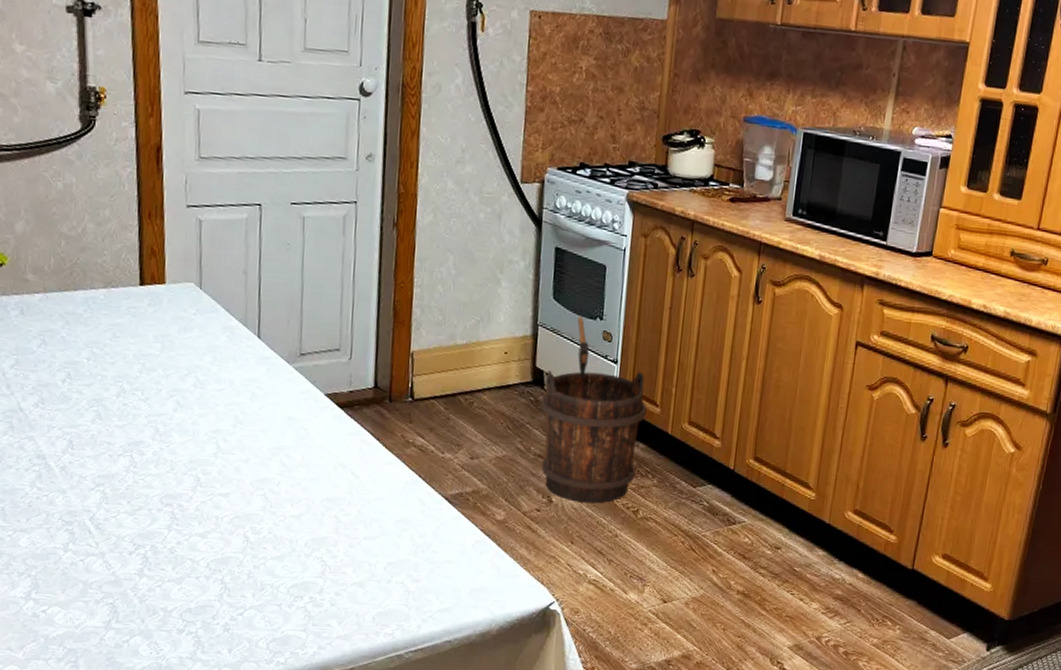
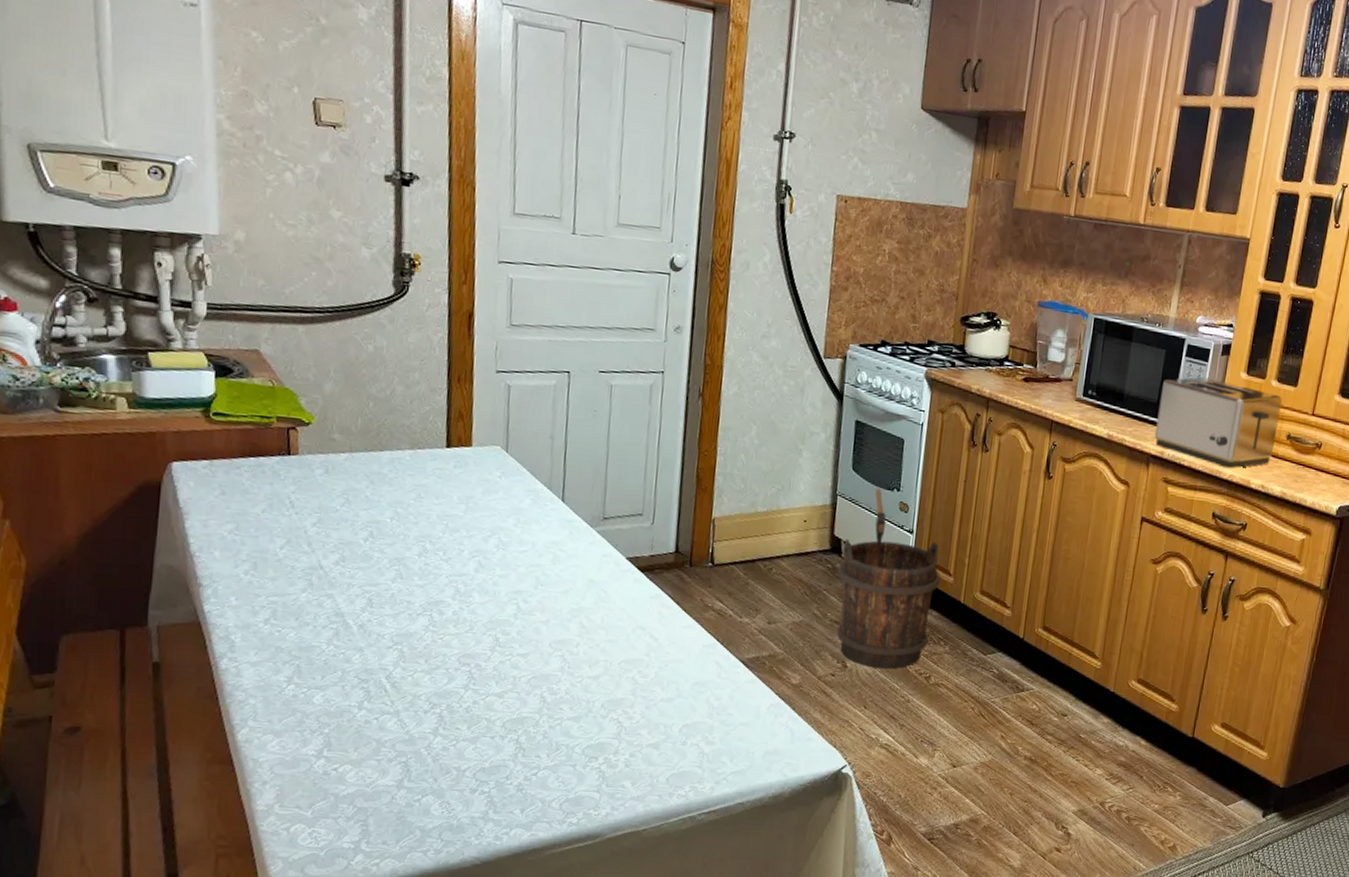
toaster: none [869,192,1005,289] -> present [1155,377,1282,469]

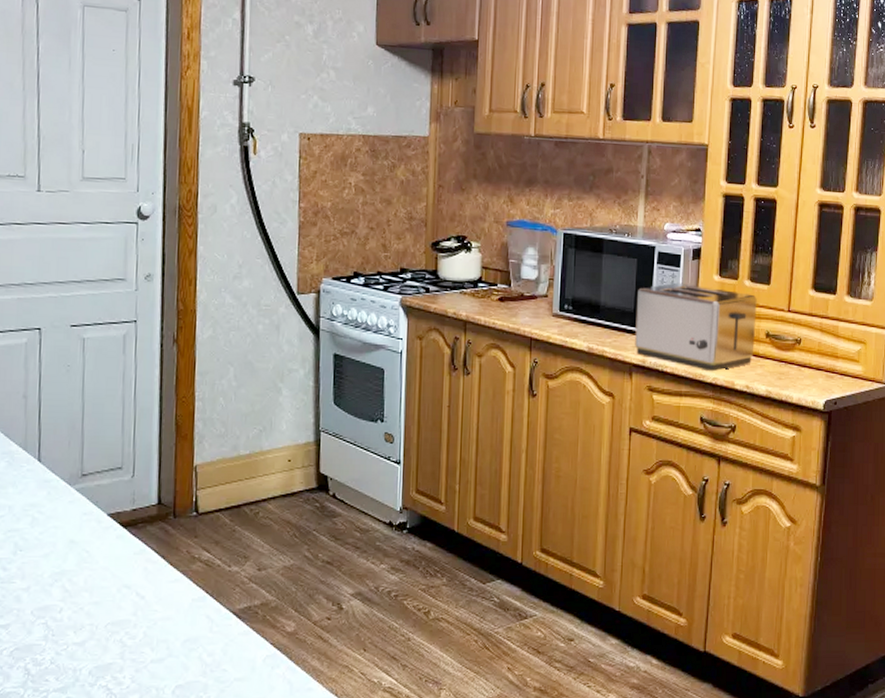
bucket: present [837,488,941,669] -> none [326,420,432,608]

